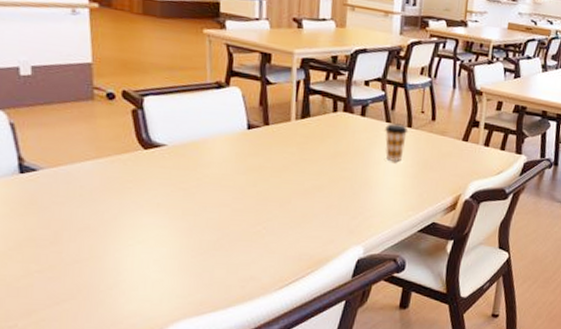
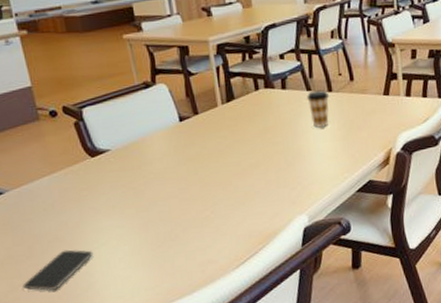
smartphone: none [39,241,127,283] -> present [23,249,94,292]

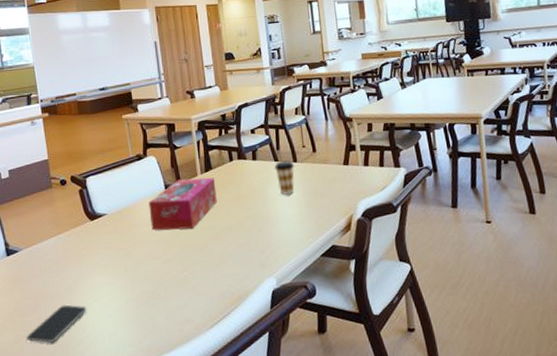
tissue box: none [161,108,241,167] -> present [149,177,217,230]

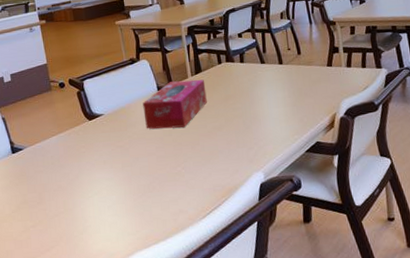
smartphone: present [26,304,87,344] -> none [33,197,88,233]
coffee cup: present [275,160,295,196] -> none [261,62,281,96]

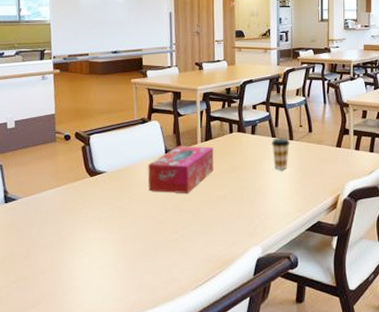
coffee cup: none [261,62,281,96] -> present [272,137,291,171]

